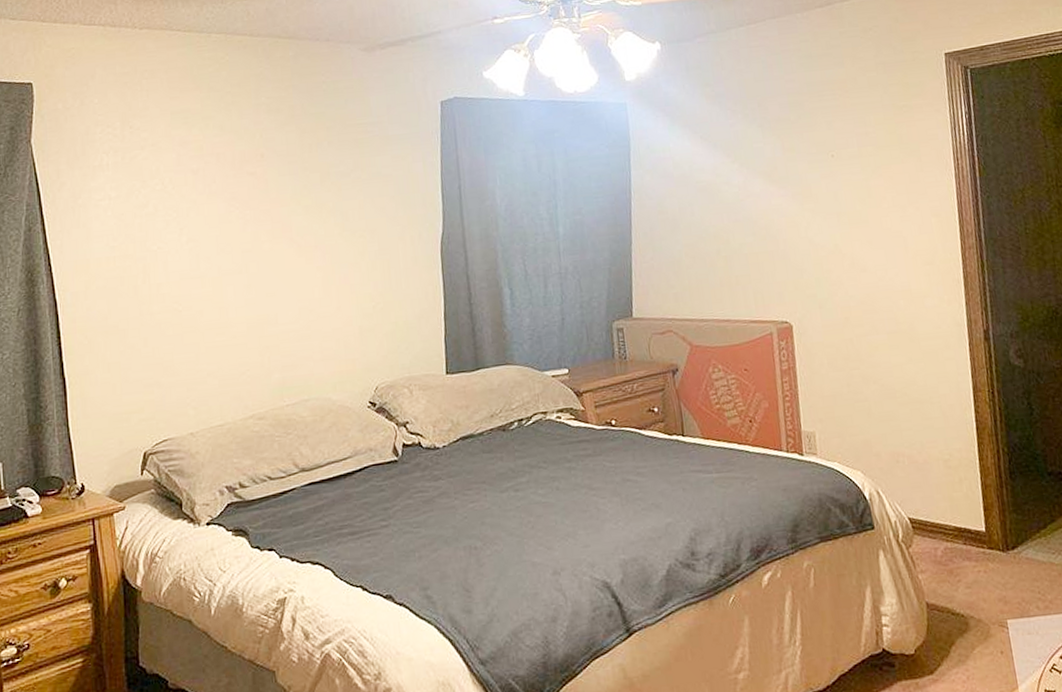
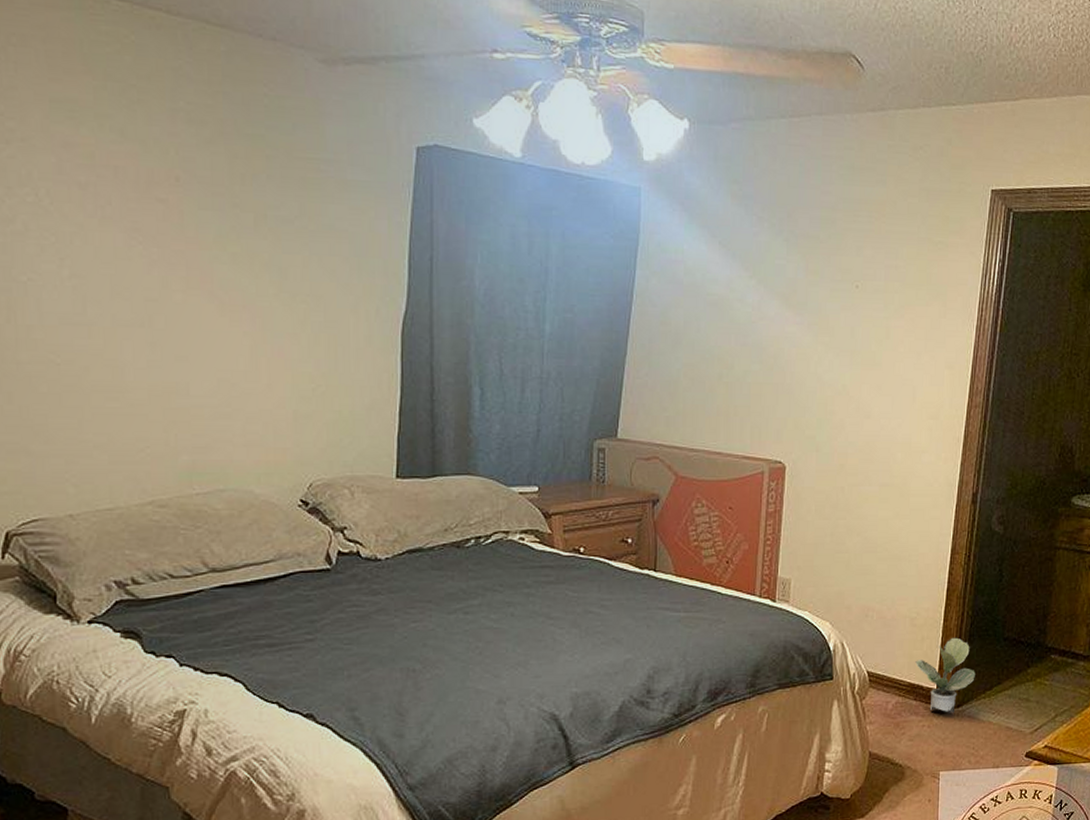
potted plant: none [957,476,1025,556] -> present [915,637,975,713]

